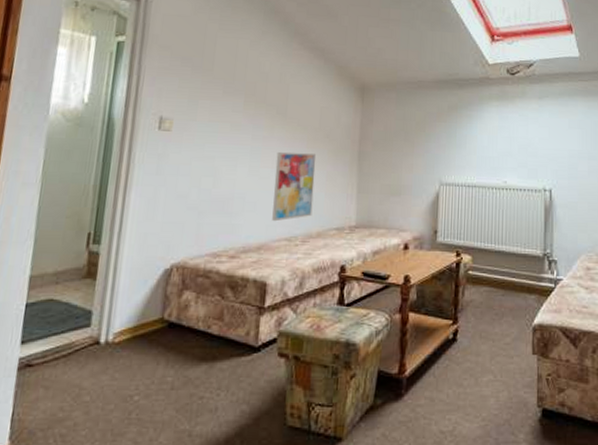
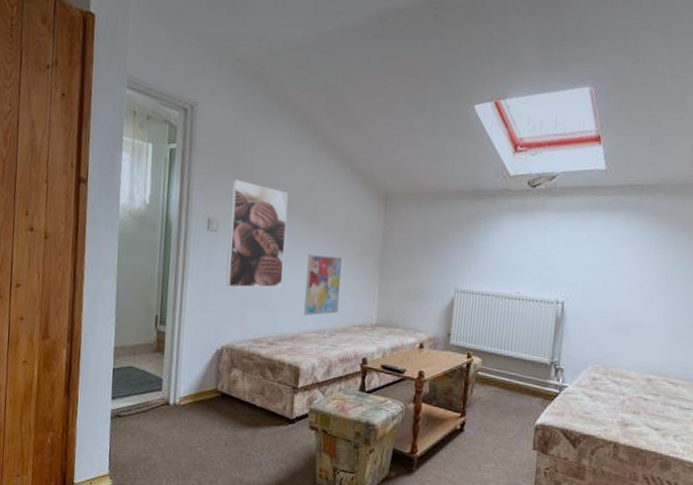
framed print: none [178,73,255,194] -> present [225,179,288,288]

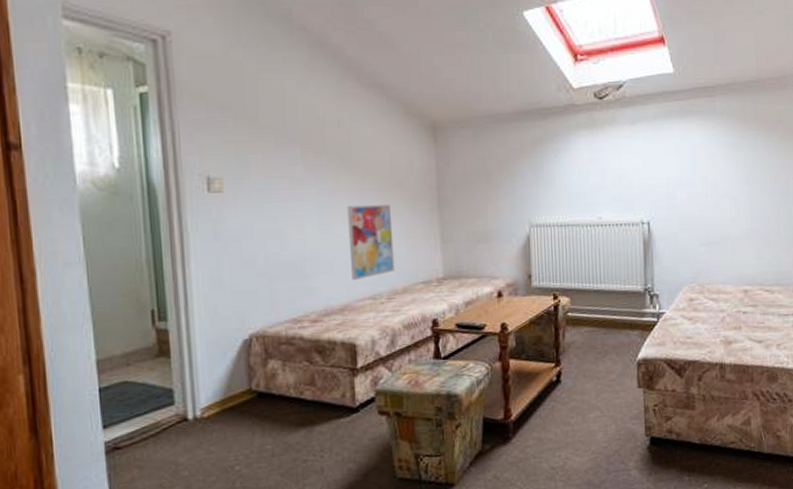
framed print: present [225,179,288,288] -> none [233,124,319,260]

